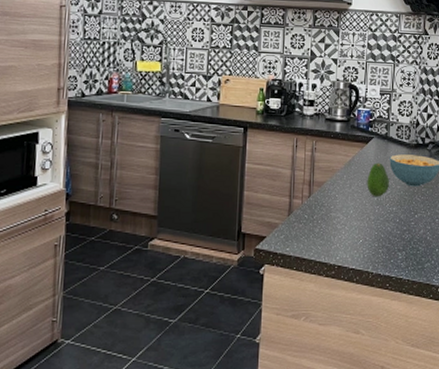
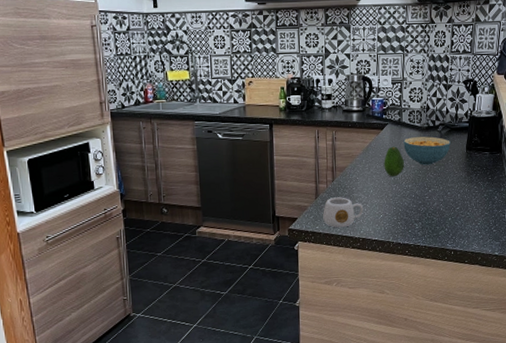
mug: none [295,215,342,252] -> present [323,197,364,228]

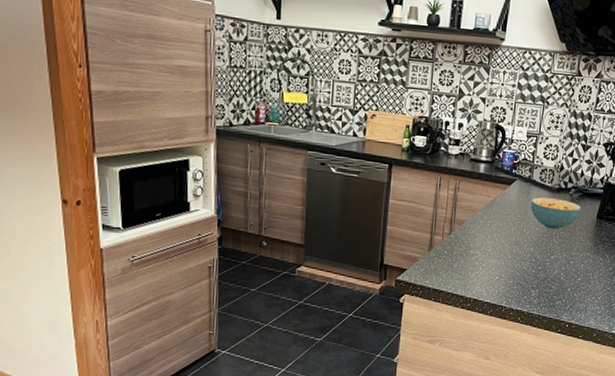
mug: present [323,197,364,228] -> none [434,251,479,285]
fruit: present [384,146,404,177] -> none [506,204,529,238]

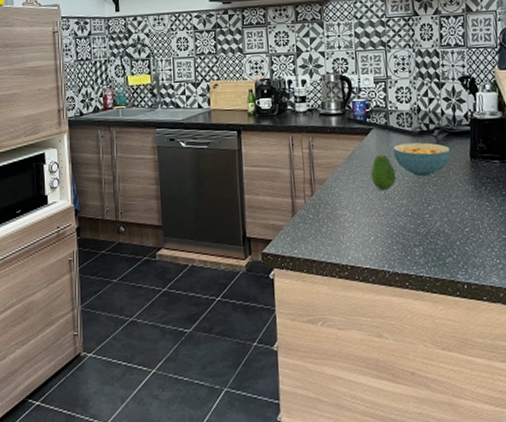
fruit: none [506,204,529,238] -> present [371,154,396,191]

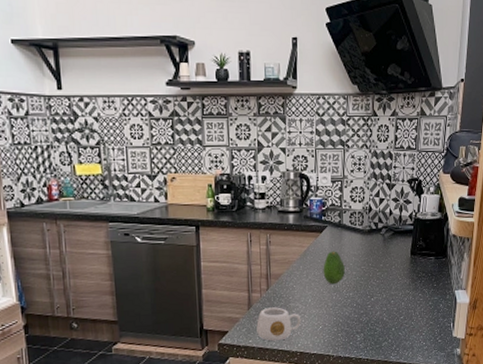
mug: none [301,215,351,253] -> present [256,307,301,342]
cereal bowl: present [392,142,450,177] -> none [344,240,394,272]

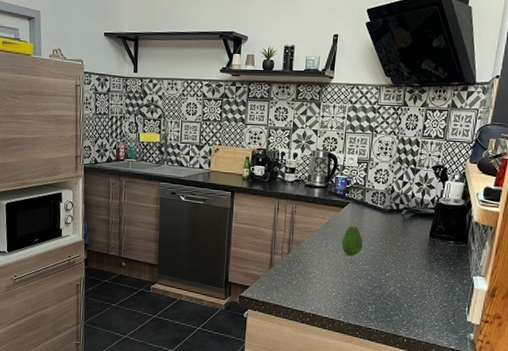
mug: present [256,307,301,342] -> none [275,270,317,301]

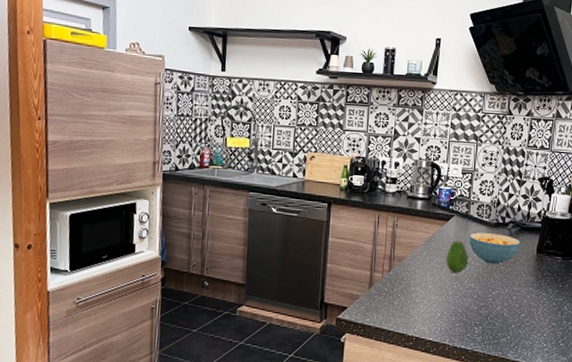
cereal bowl: none [364,218,413,248] -> present [469,232,520,265]

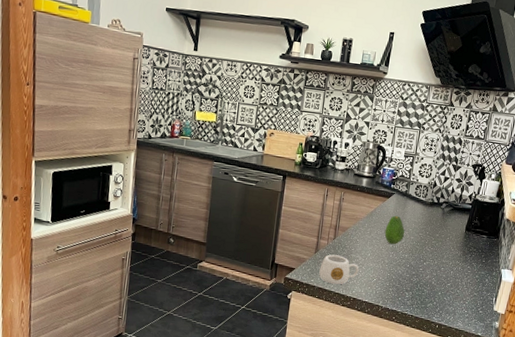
mug: none [375,289,420,323] -> present [319,254,359,285]
cereal bowl: present [469,232,520,265] -> none [406,210,452,239]

